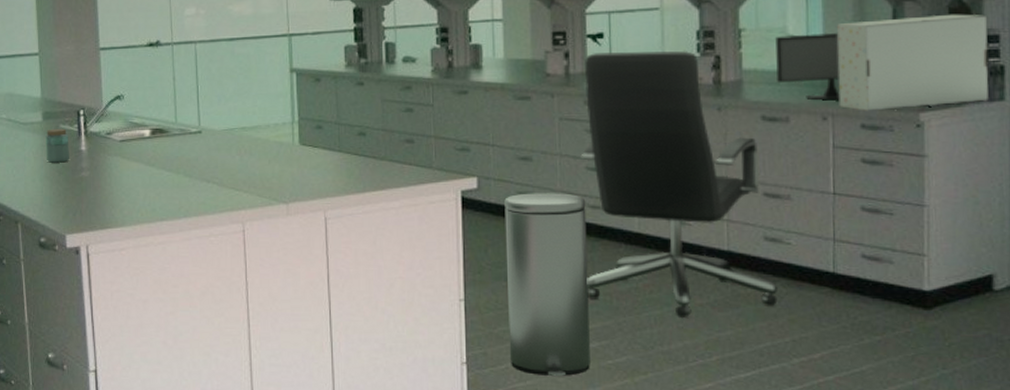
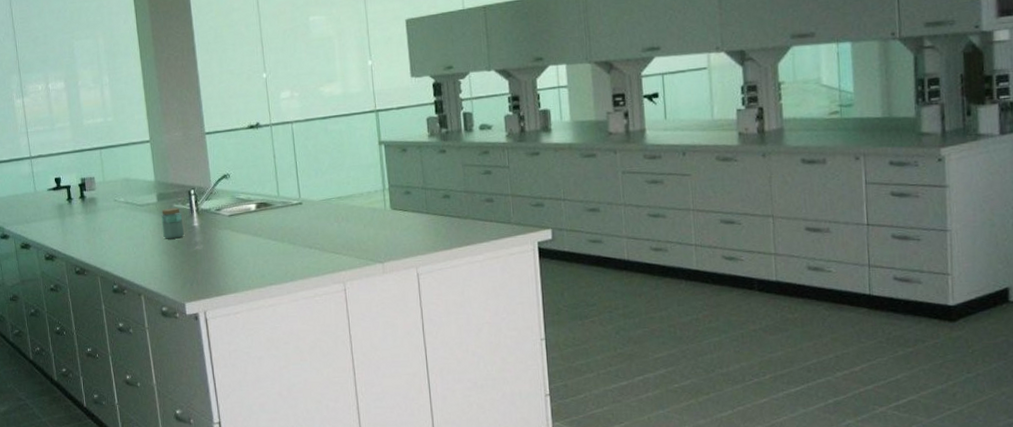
pedal bin: present [504,193,590,377] -> none [576,238,659,402]
office chair: present [580,50,778,317] -> none [642,104,821,342]
computer monitor: present [774,33,840,101] -> none [810,81,870,143]
storage box: present [837,14,989,111] -> none [865,57,1001,150]

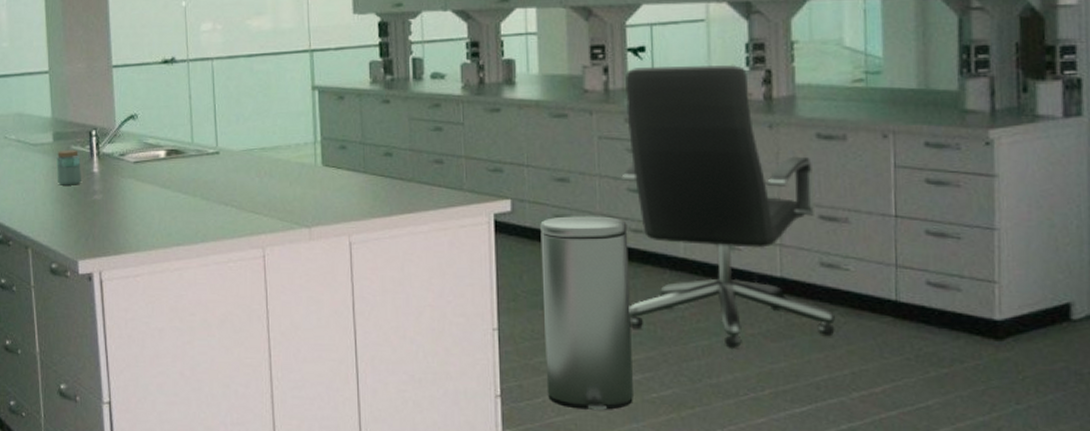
pedal bin: none [576,238,659,402] -> present [540,216,633,411]
office chair: none [642,104,821,342] -> present [621,64,835,348]

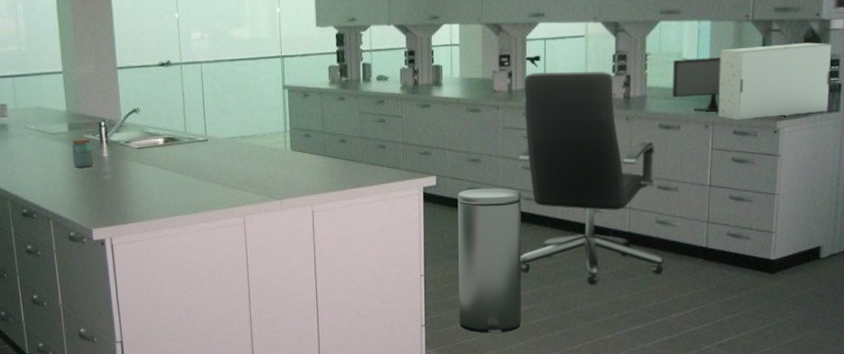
computer monitor: none [829,45,902,117] -> present [672,57,721,112]
storage box: none [898,23,1064,128] -> present [718,42,831,120]

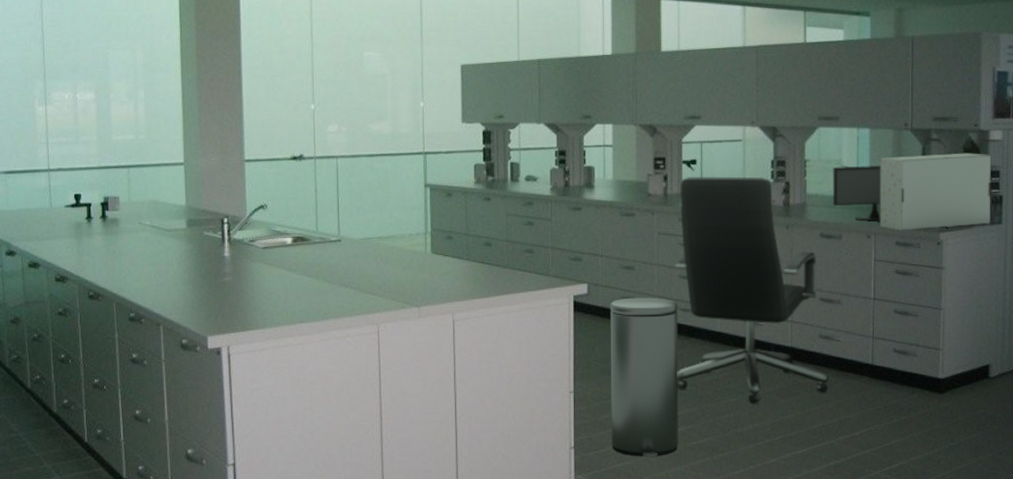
peanut butter: present [71,138,93,168] -> none [189,235,213,268]

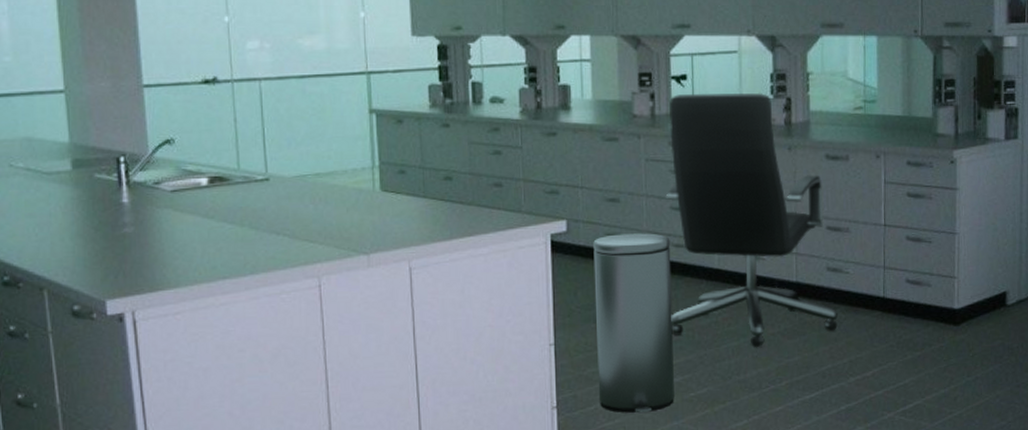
computer monitor: present [832,165,882,222] -> none [837,78,891,140]
storage box: present [879,153,991,231] -> none [888,61,1006,149]

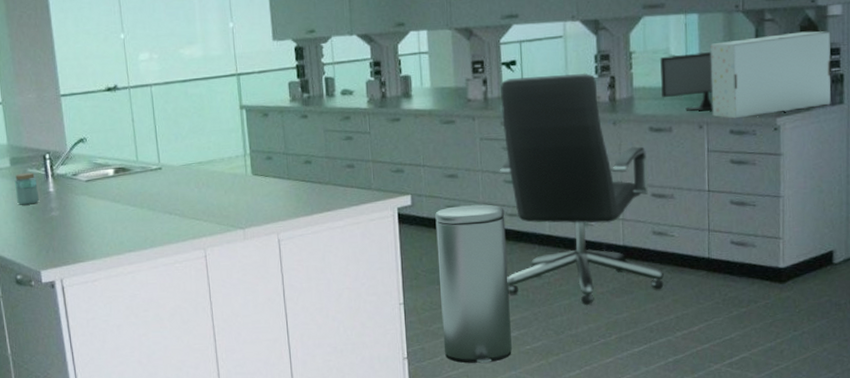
peanut butter: none [76,178,108,218] -> present [14,172,39,205]
computer monitor: none [837,78,891,140] -> present [659,52,713,112]
storage box: none [888,61,1006,149] -> present [710,31,831,119]

